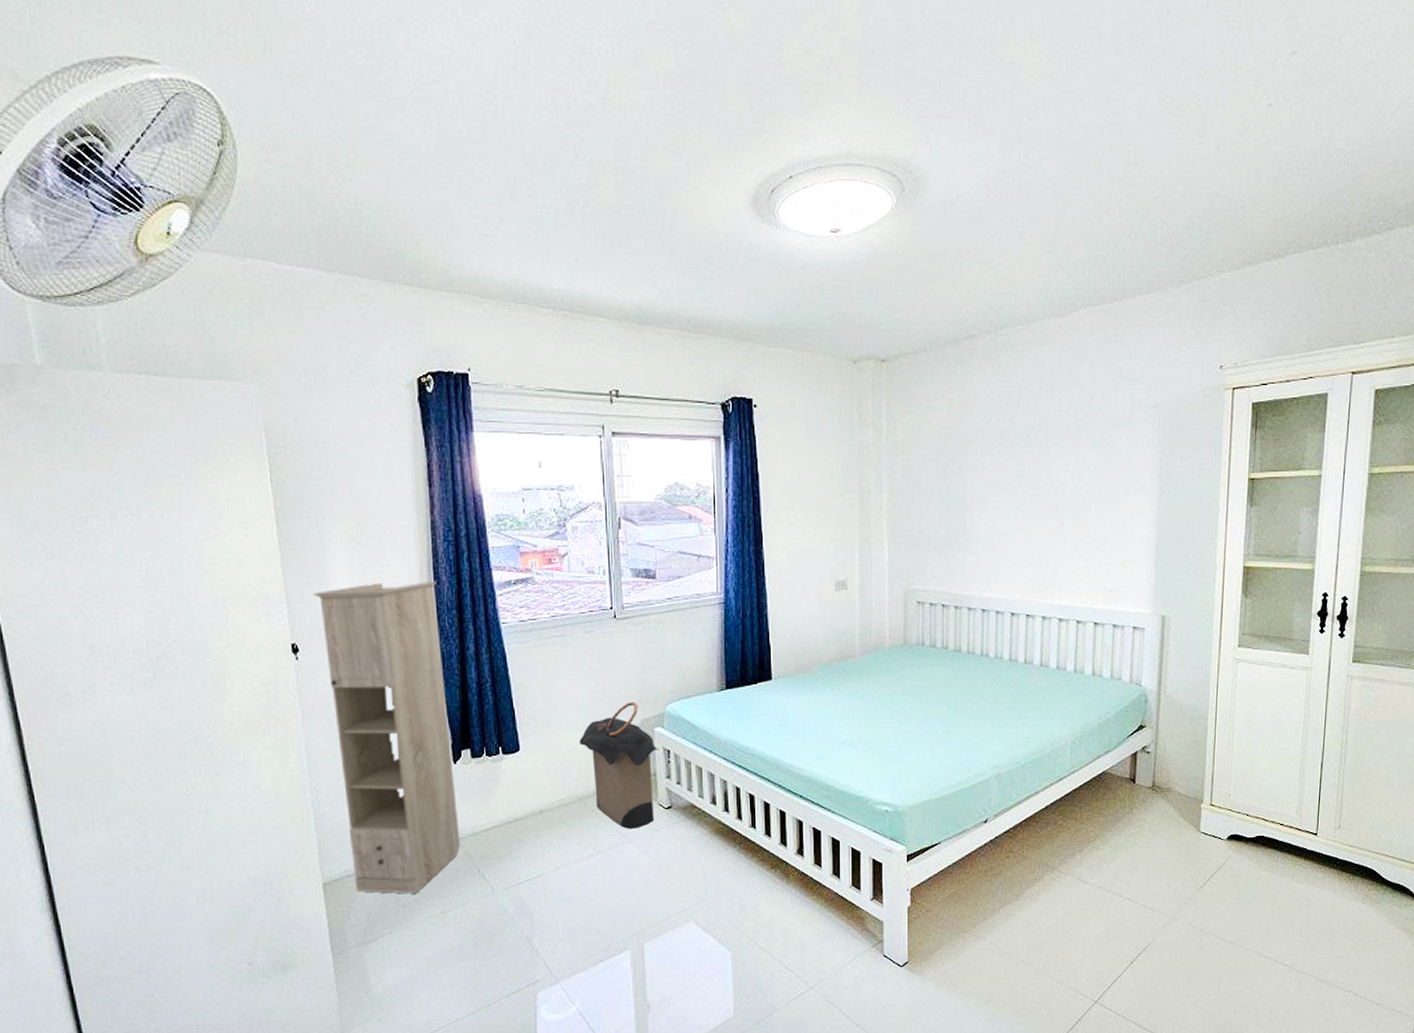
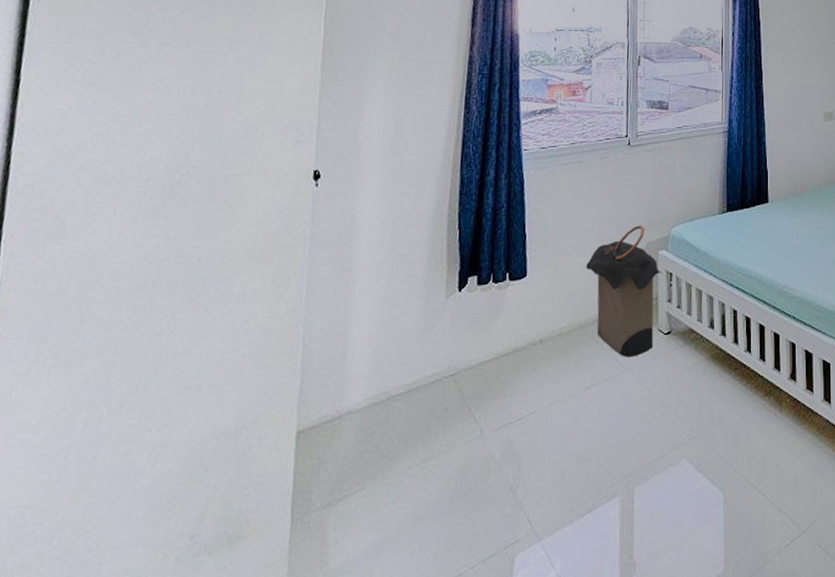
storage cabinet: present [313,581,461,894] -> none [333,111,467,441]

